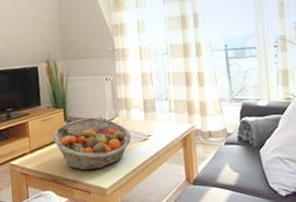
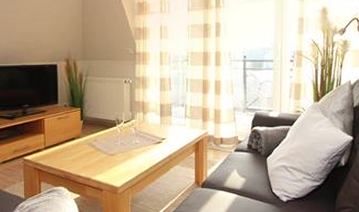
fruit basket: present [52,117,132,171] -> none [68,118,146,169]

